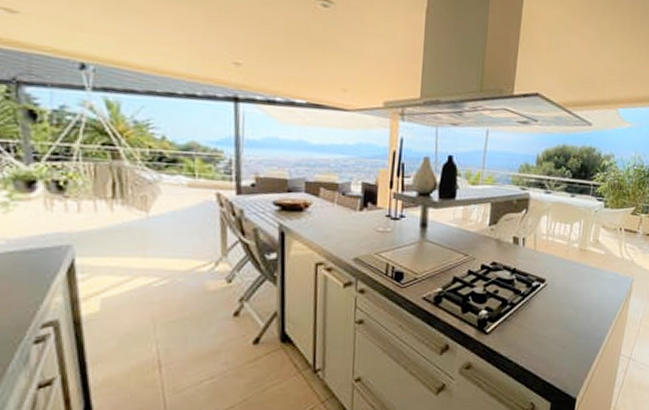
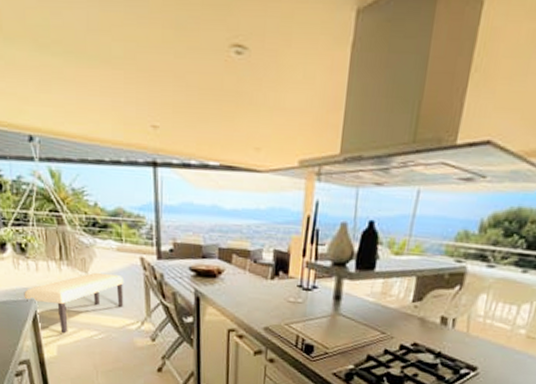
bench: none [57,210,196,284] -> present [24,272,124,334]

